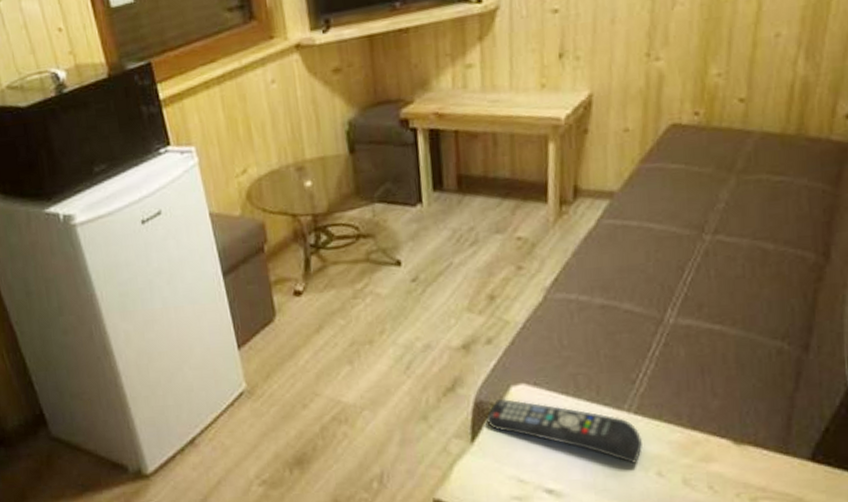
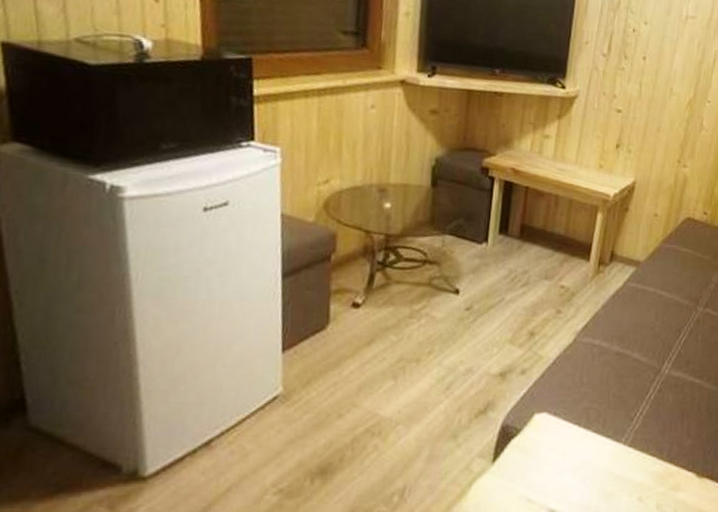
remote control: present [485,398,642,464] -> none [508,424,631,489]

